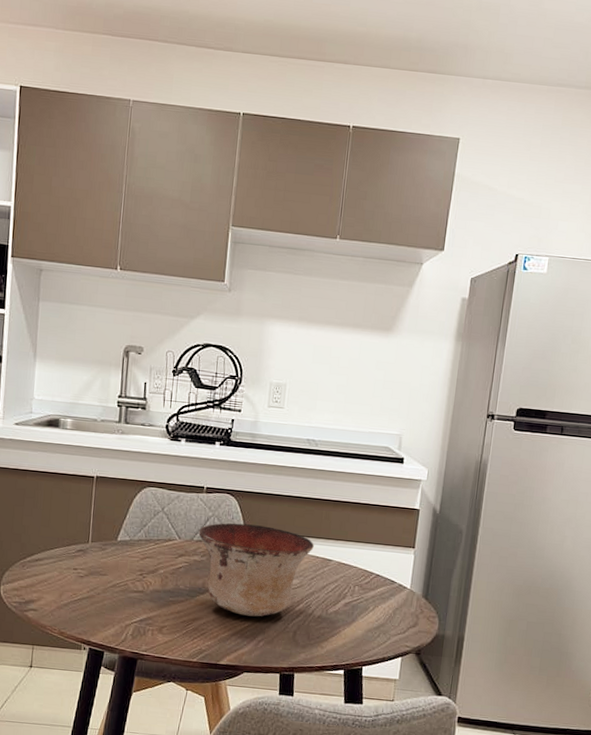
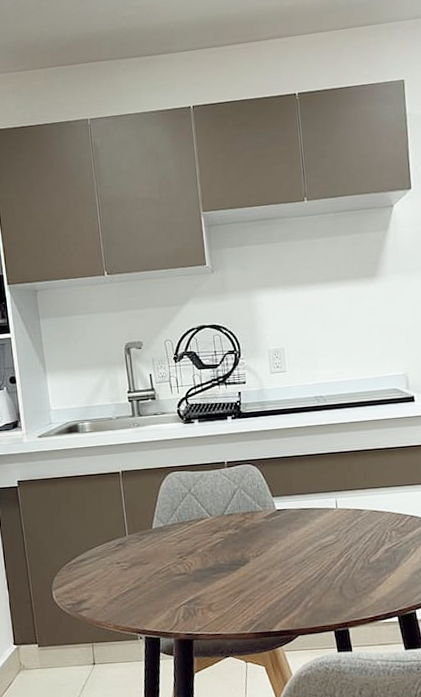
bowl: present [198,523,314,617] -> none [228,488,343,580]

